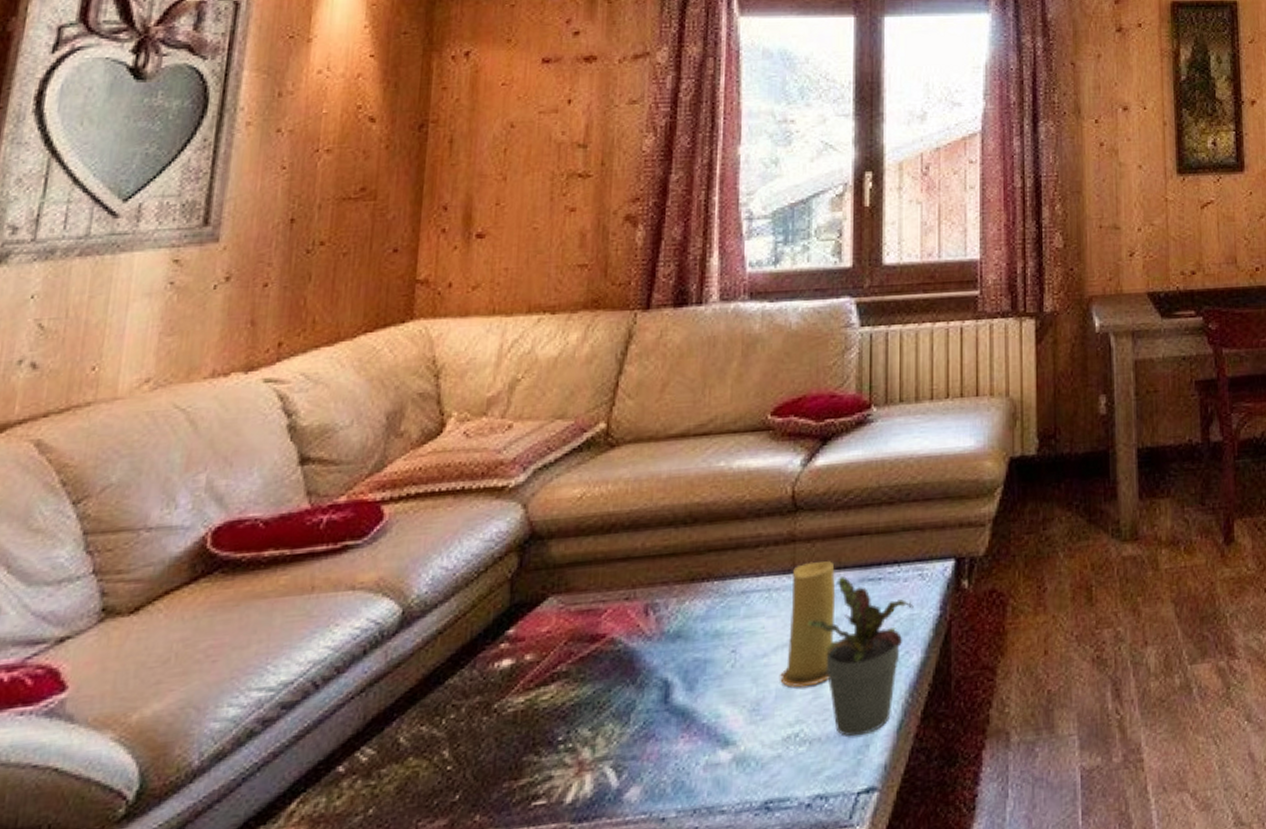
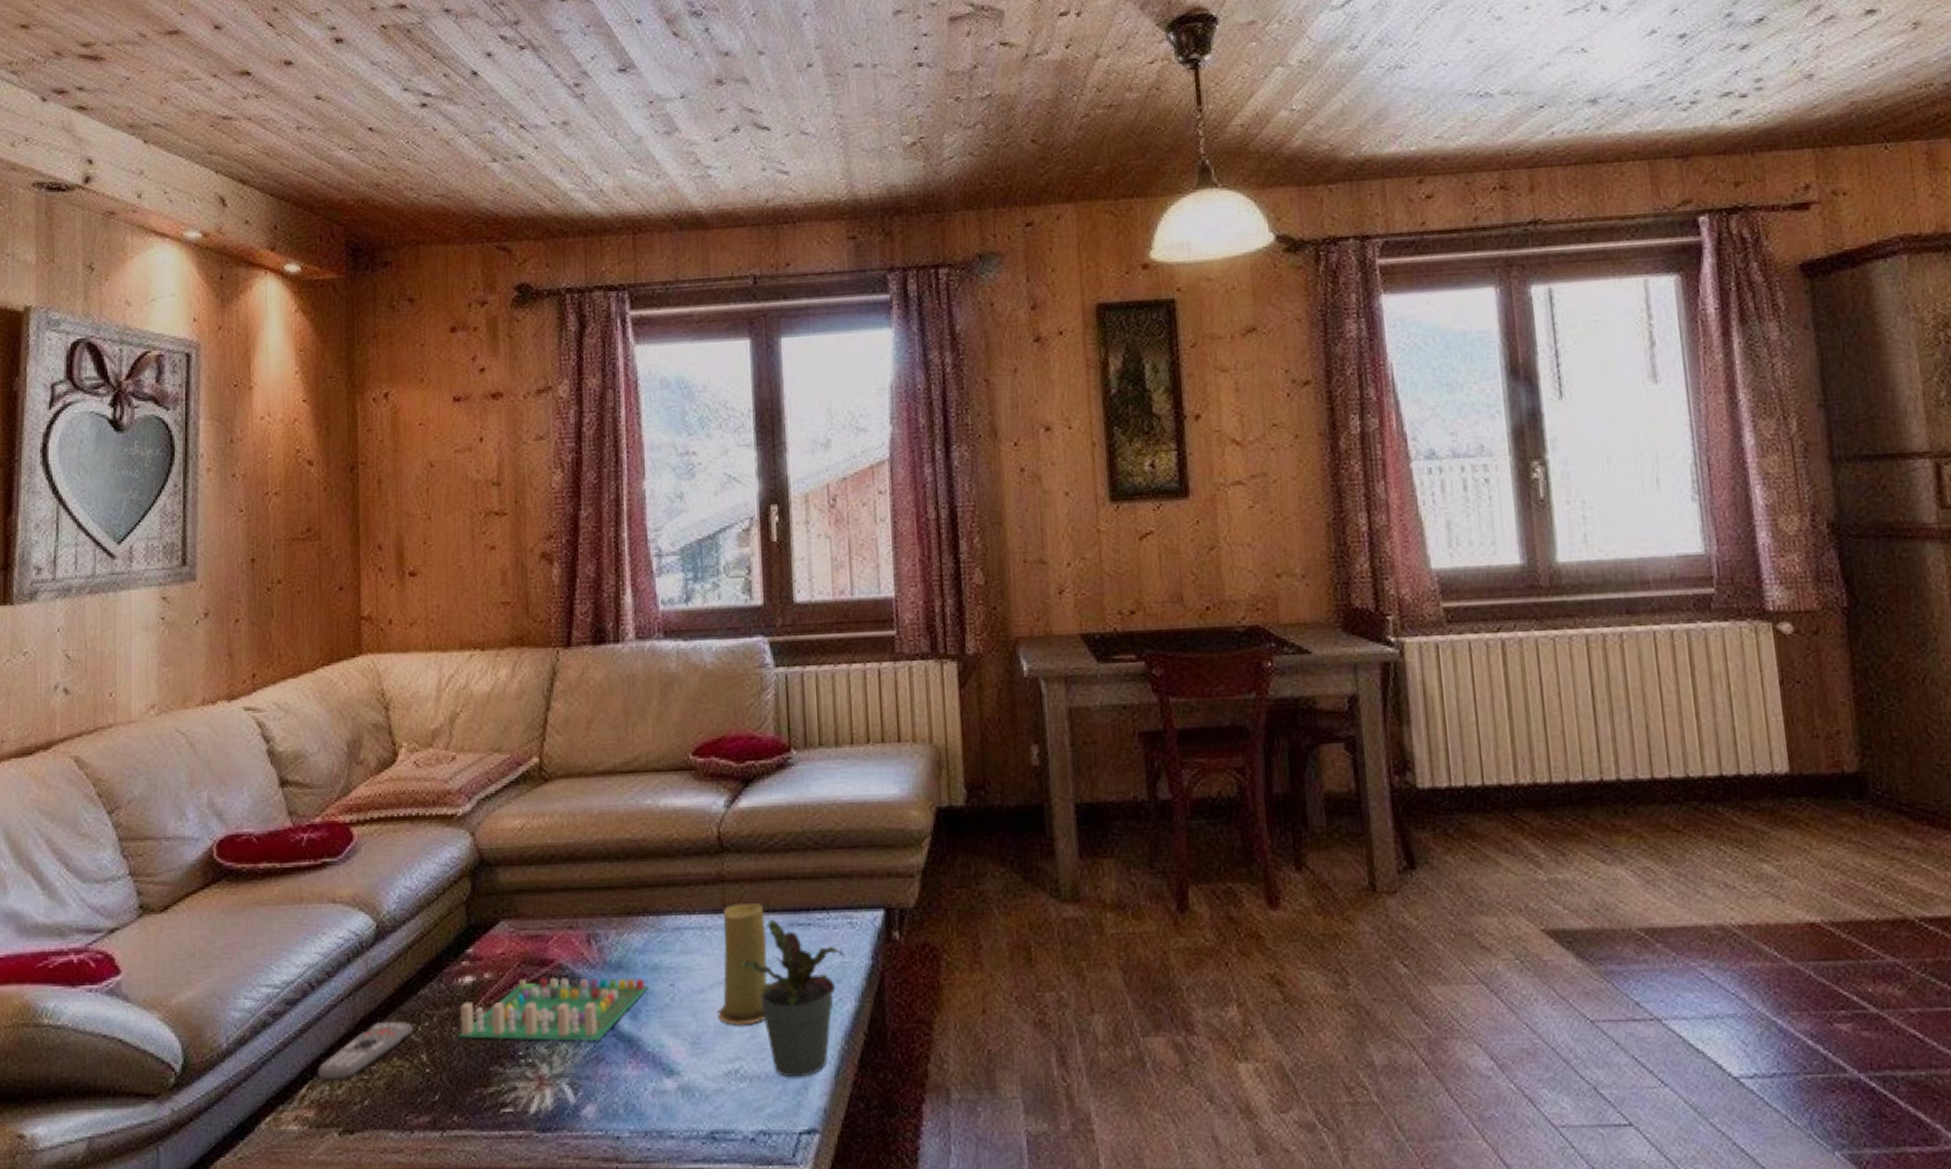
remote control: none [312,715,436,792] -> present [317,1020,413,1081]
board game: none [489,647,709,728] -> present [458,977,649,1041]

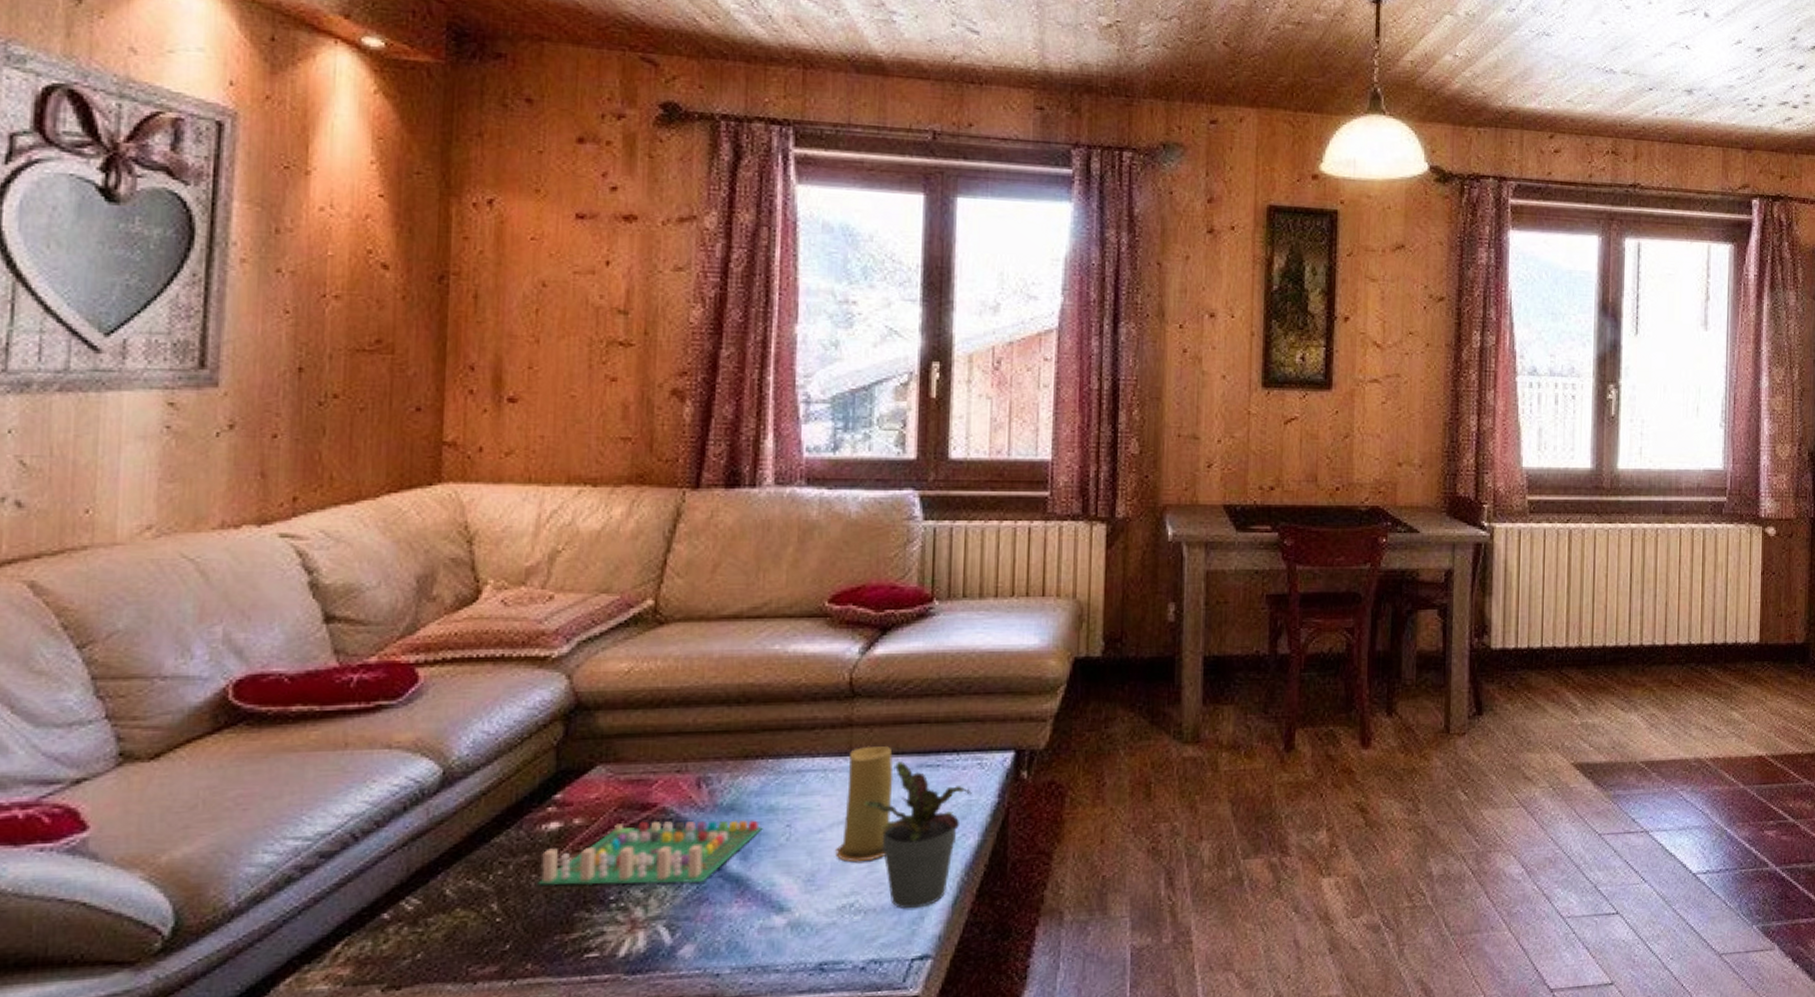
remote control: present [317,1020,413,1081] -> none [357,870,482,936]

